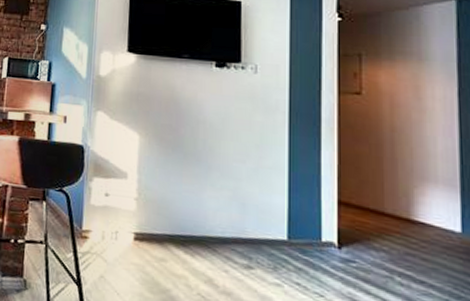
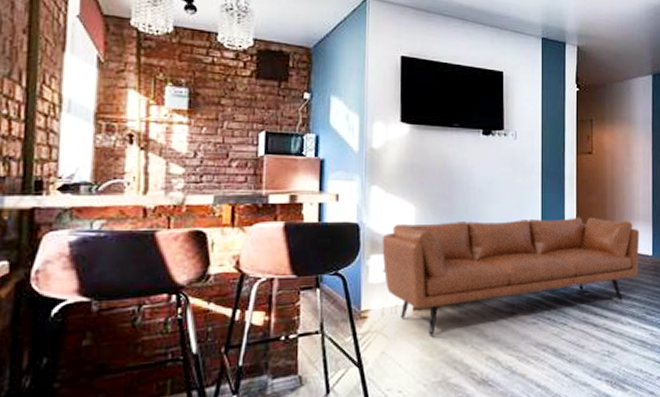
leather: none [104,150,439,283] -> present [382,217,640,337]

